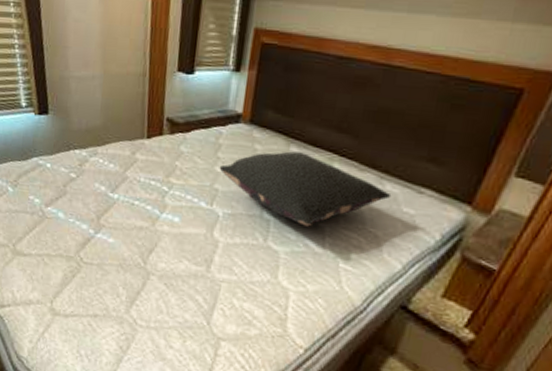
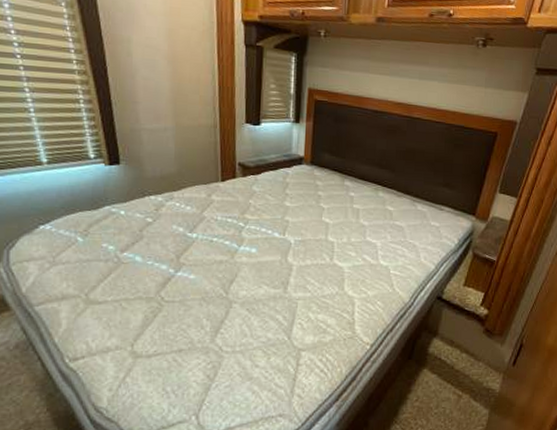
pillow: present [219,151,392,227] -> none [288,185,422,244]

